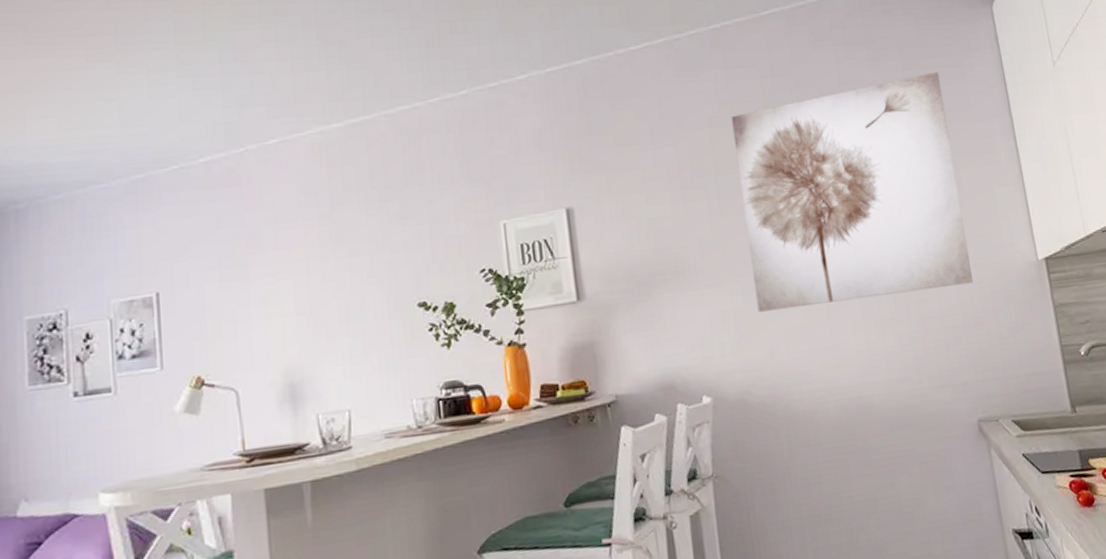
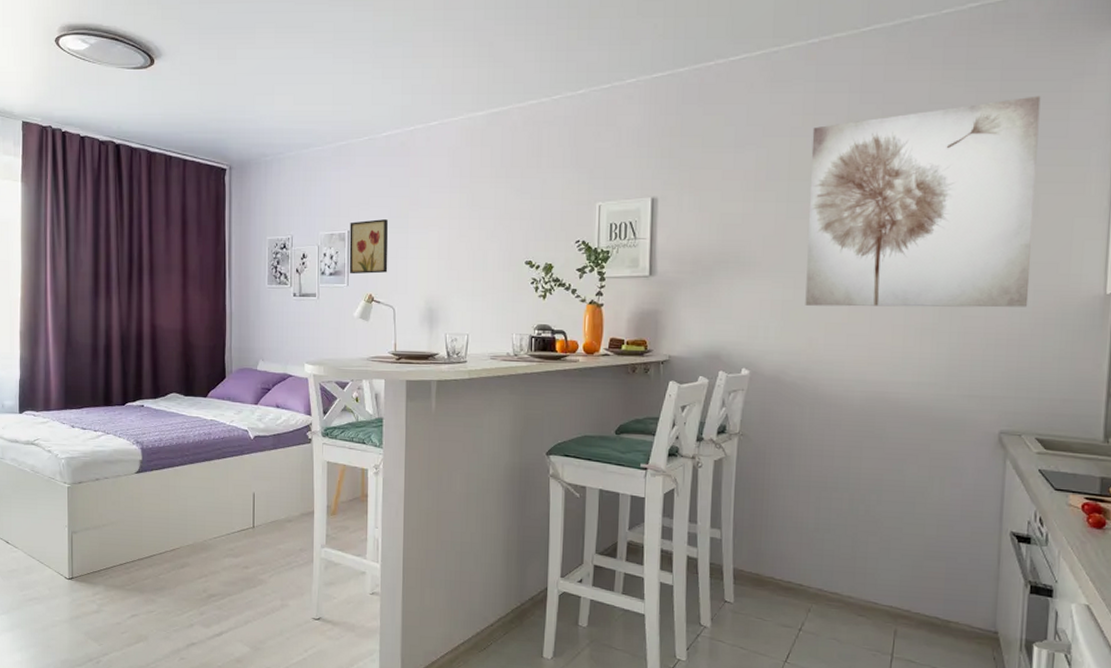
wall art: none [158,271,223,353] -> present [349,219,389,274]

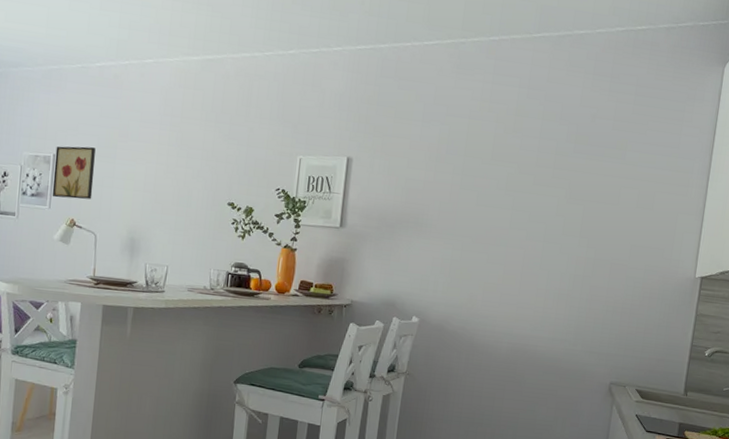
wall art: present [805,96,1041,308] -> none [469,111,663,283]

